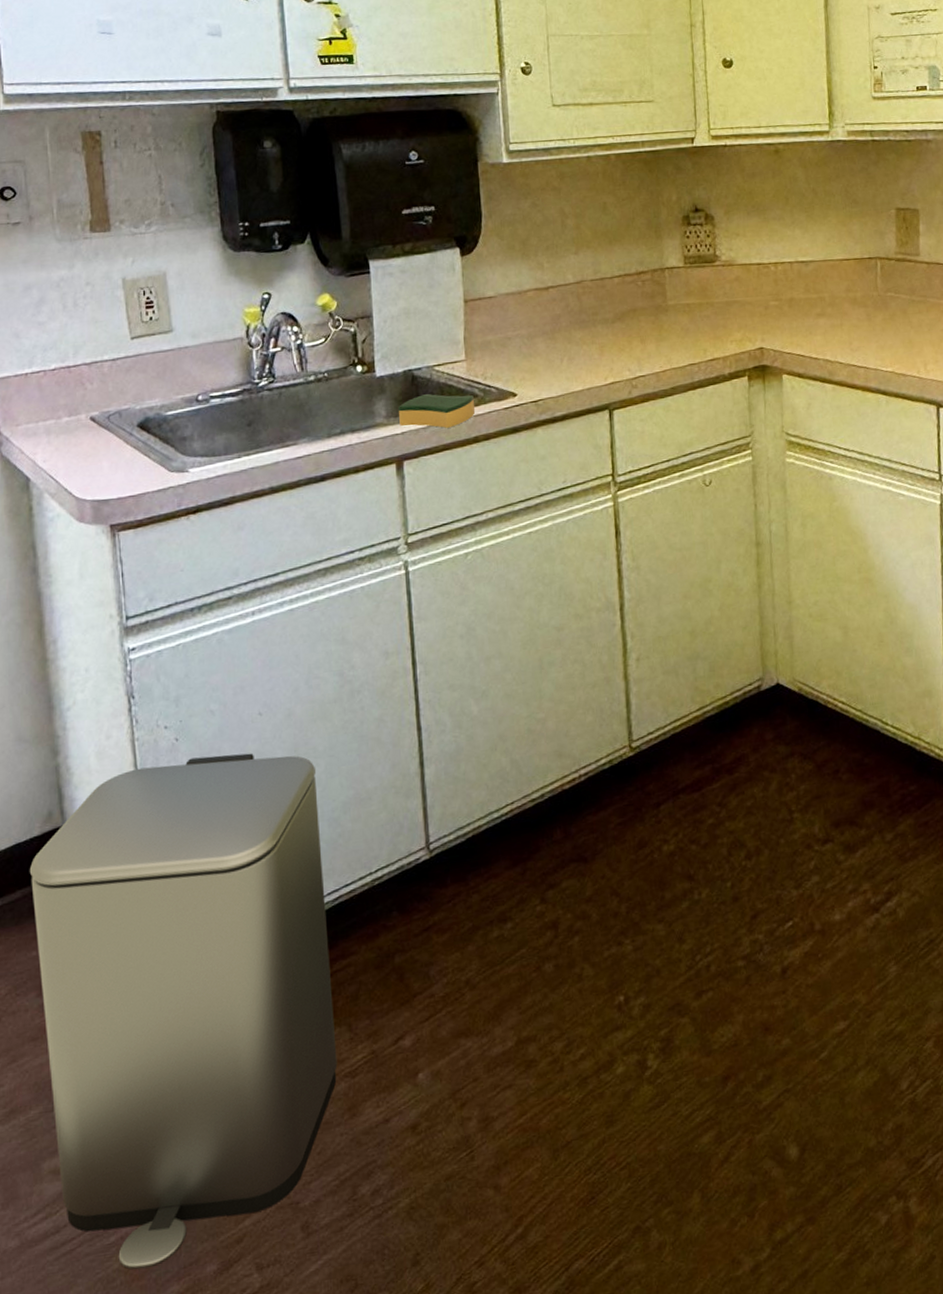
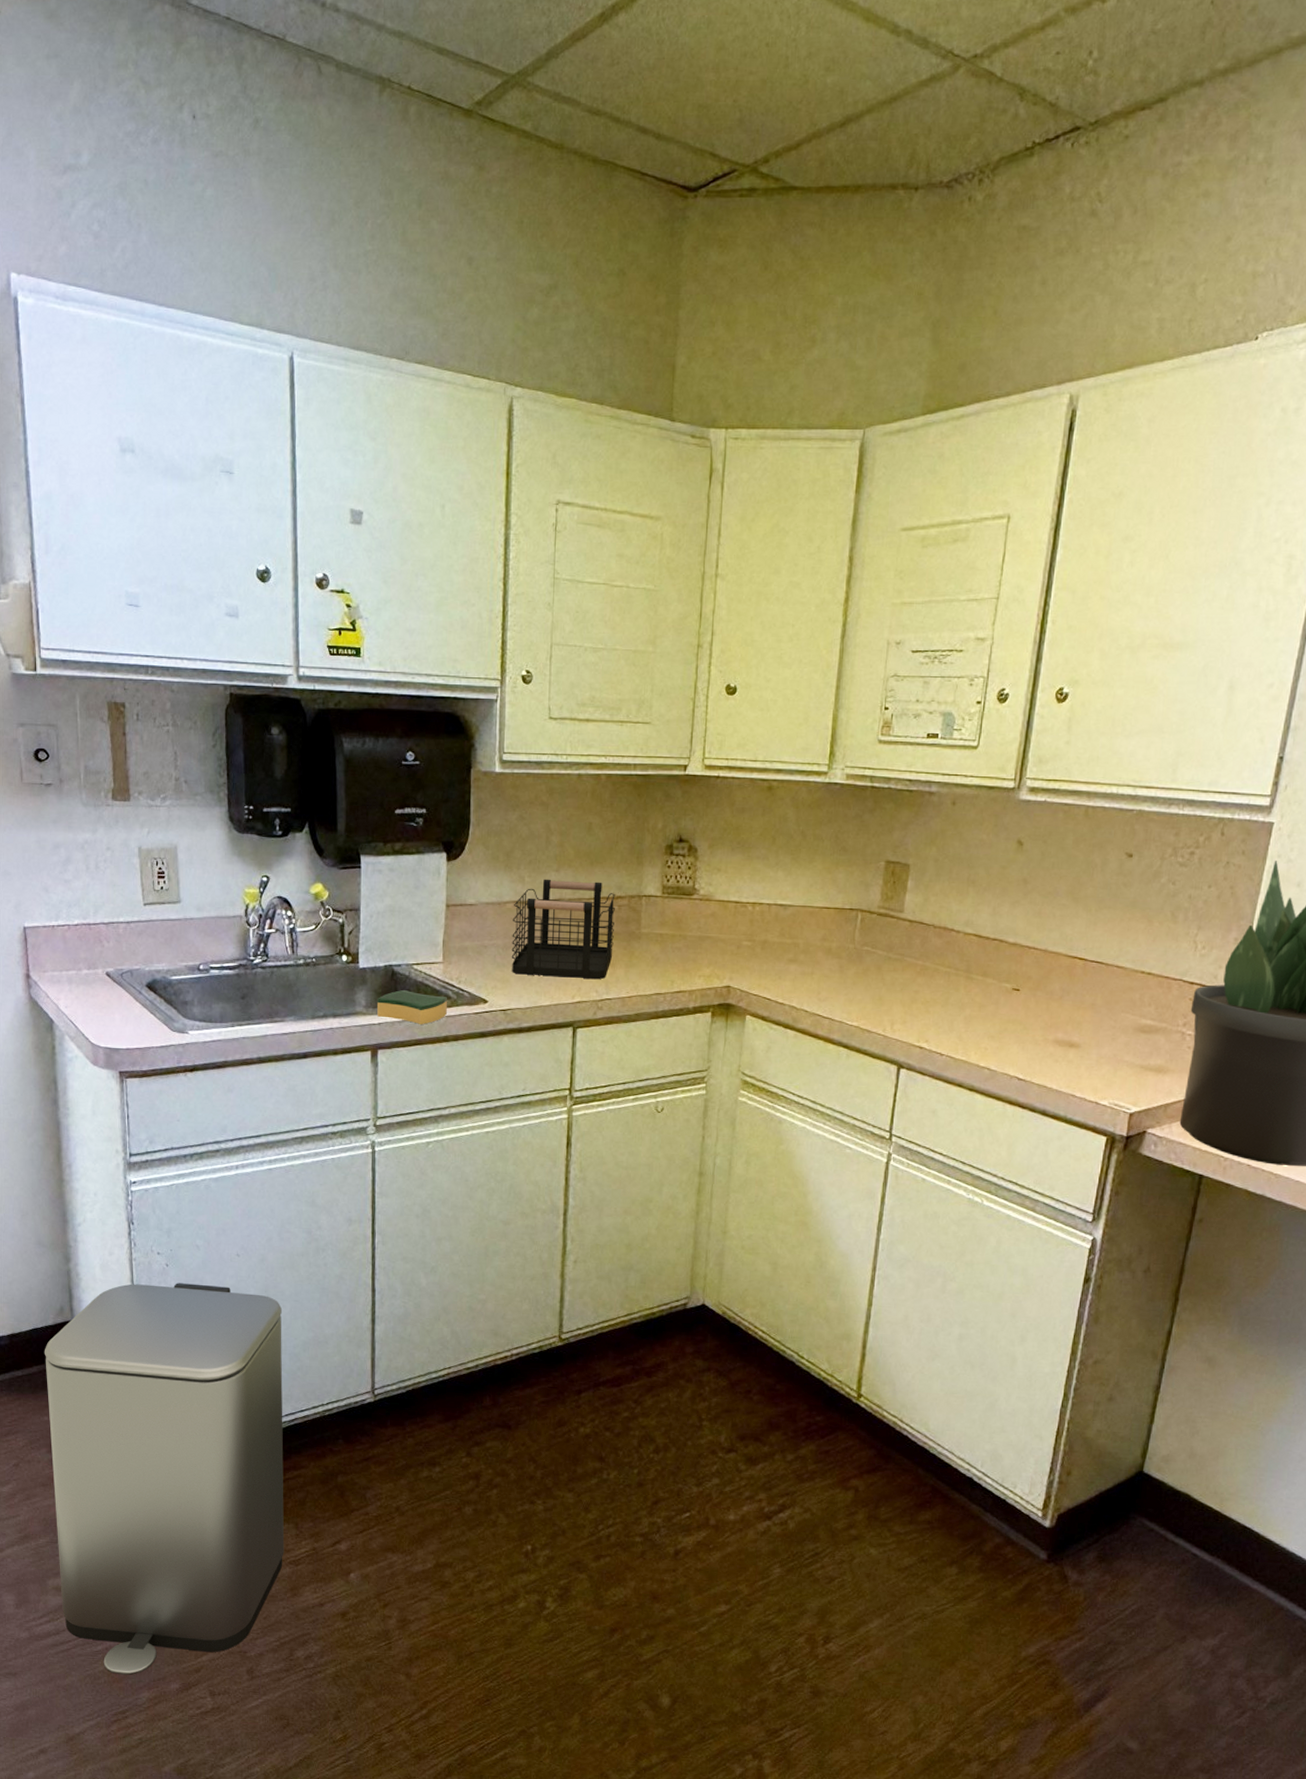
dish rack: none [535,259,641,363] -> present [511,879,615,979]

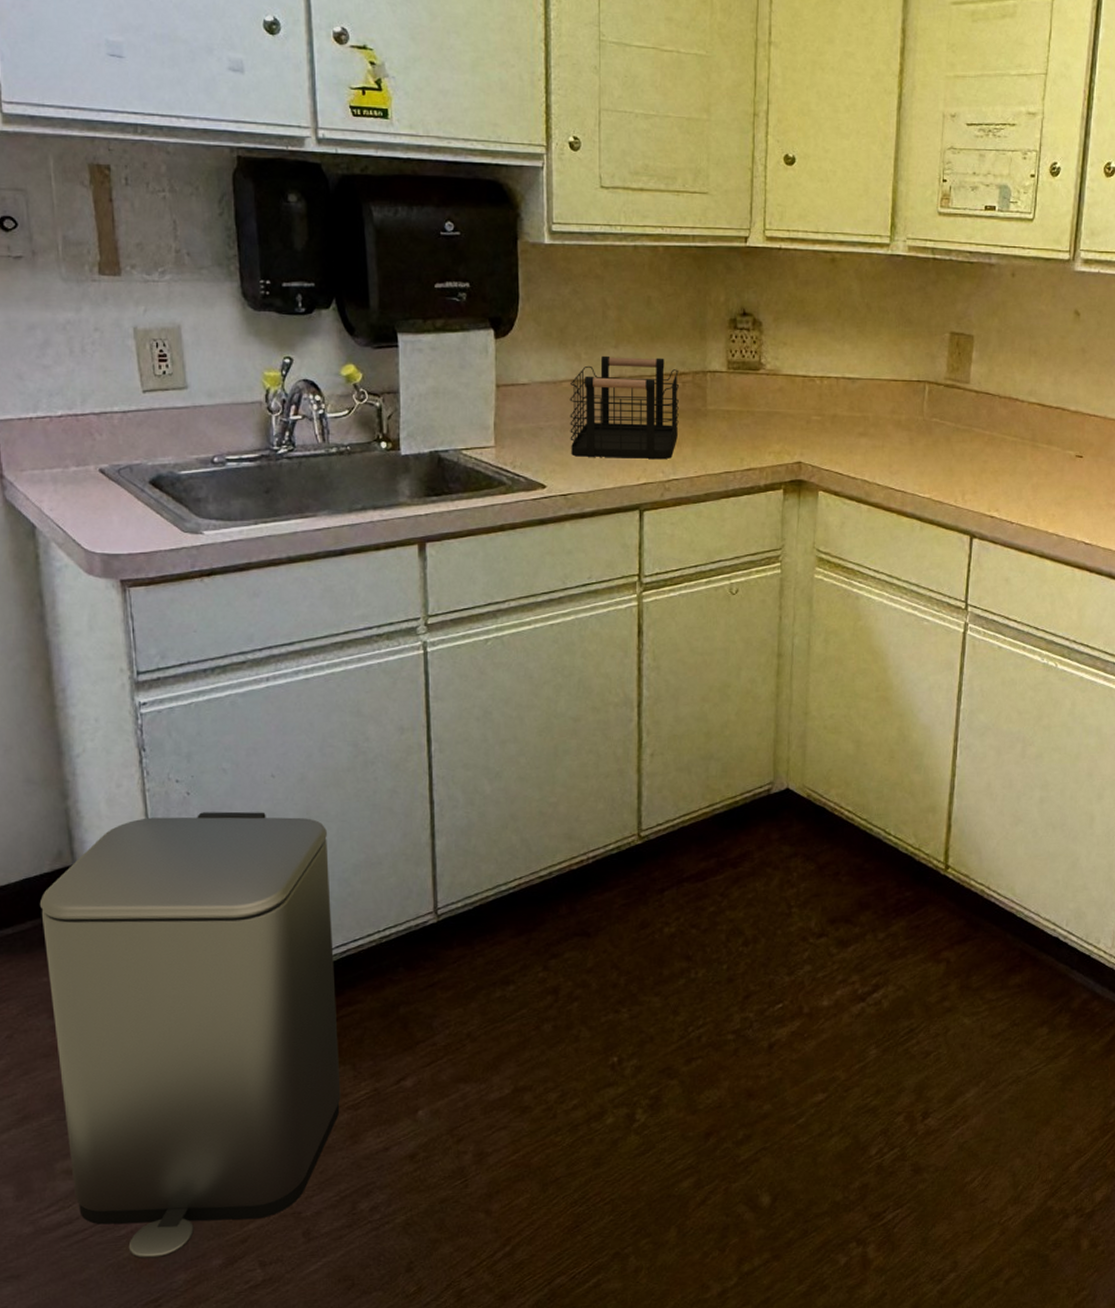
sponge: present [376,989,447,1024] -> none [422,476,501,513]

